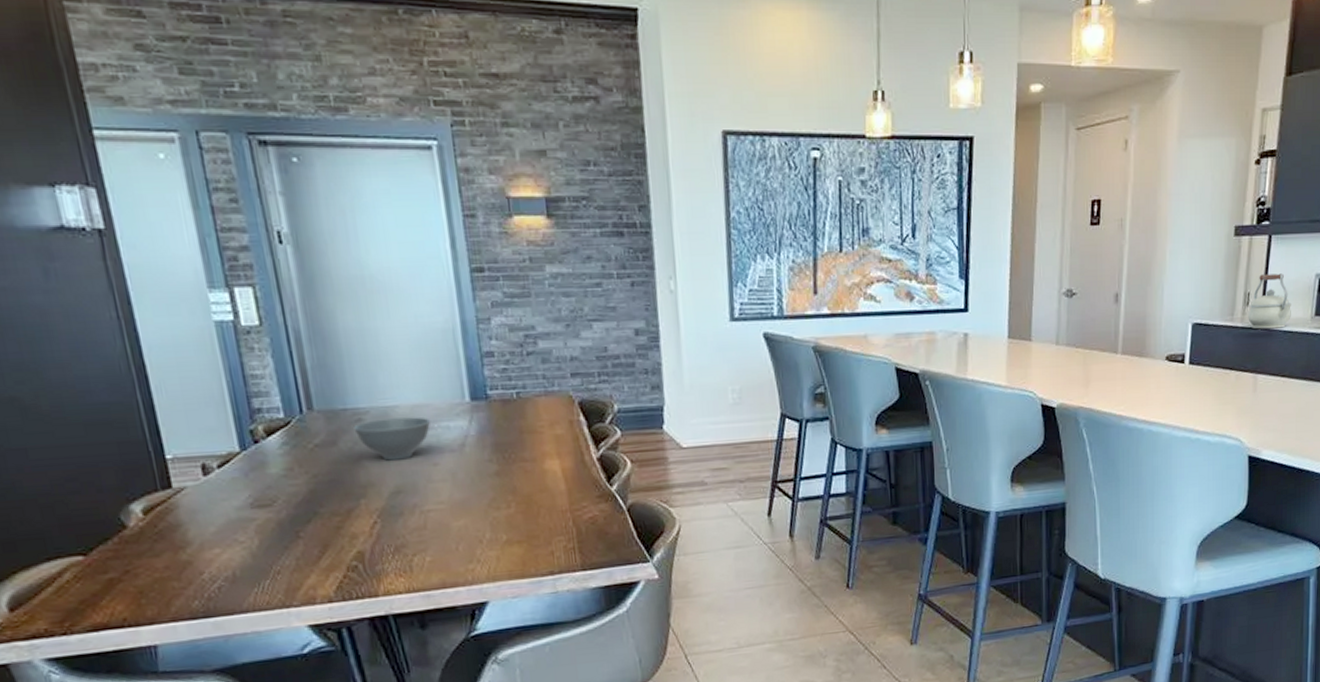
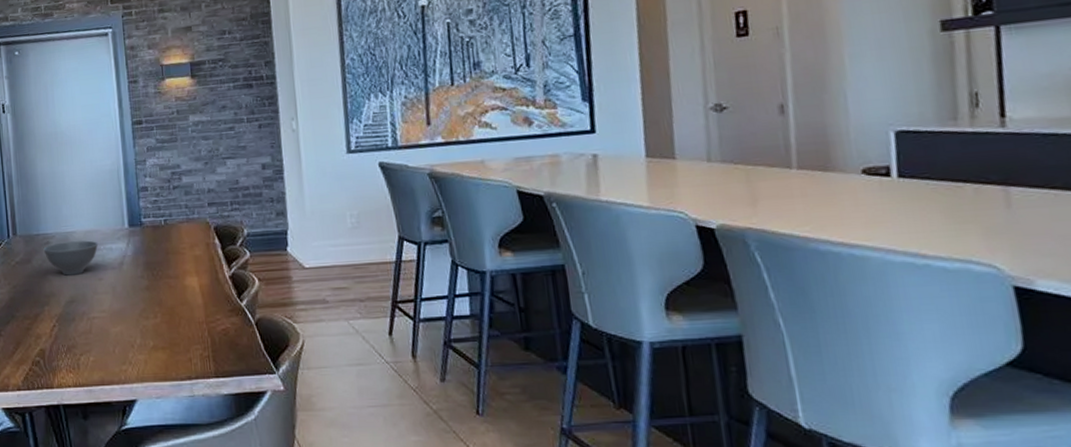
kettle: present [1248,273,1291,330] -> none [979,67,1052,134]

